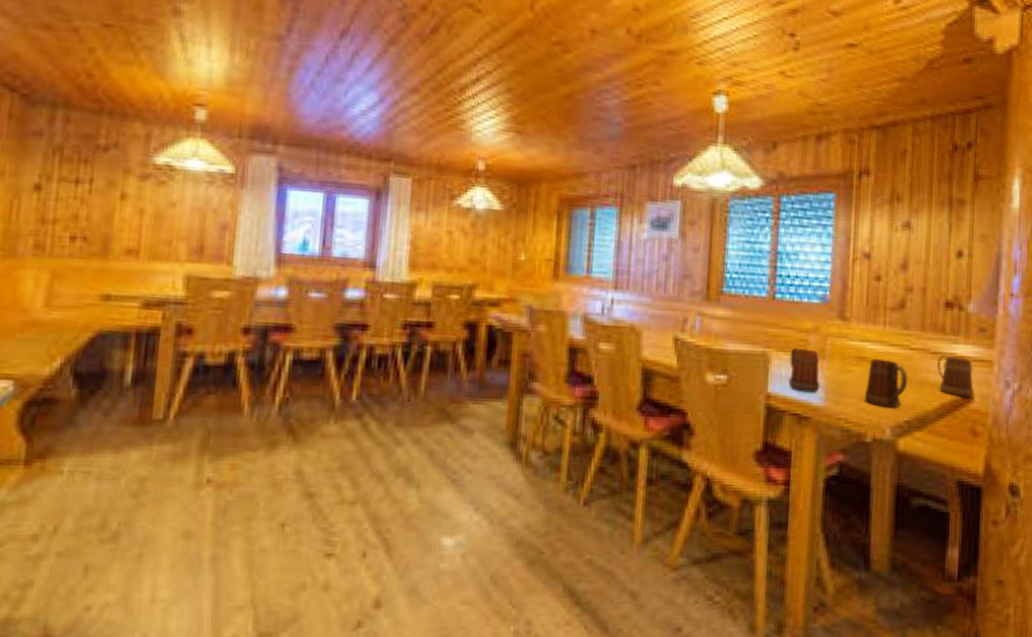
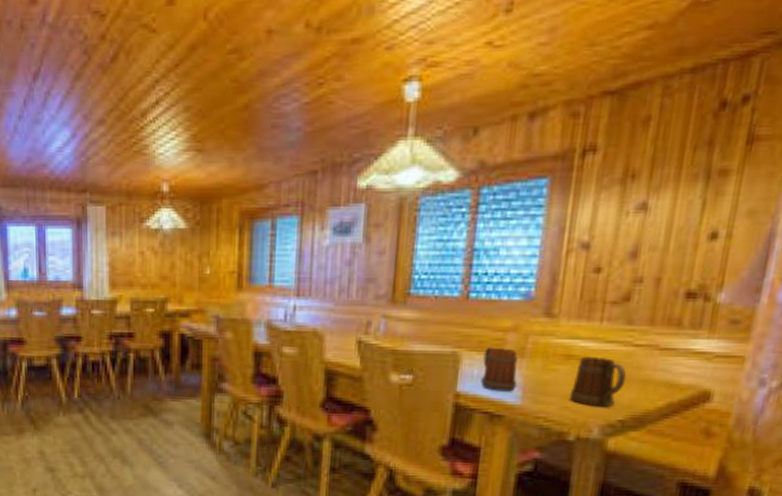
beer mug: present [936,355,975,398] -> none [665,351,716,397]

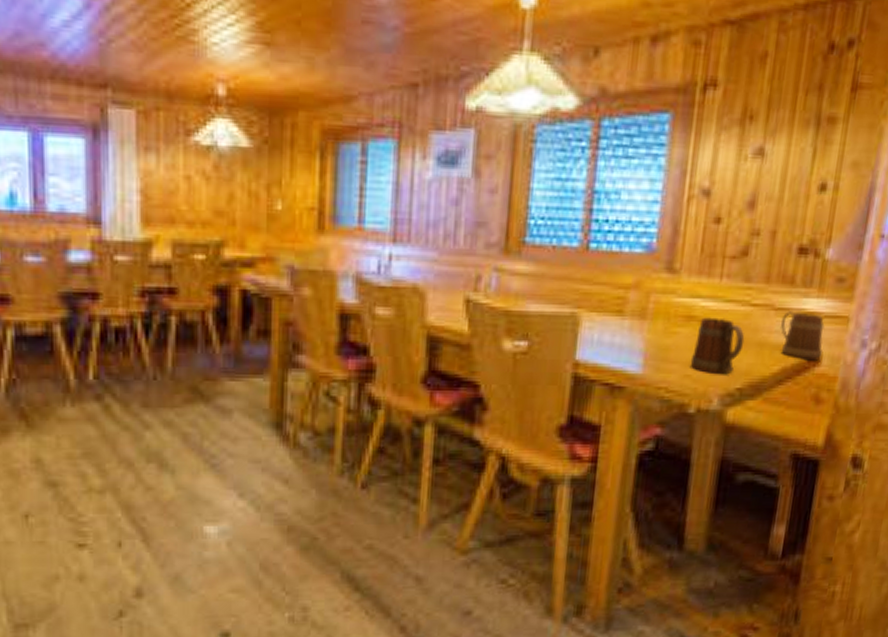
beer mug: present [480,346,518,392] -> none [601,306,639,359]
beer mug: none [665,351,716,397] -> present [779,311,825,361]

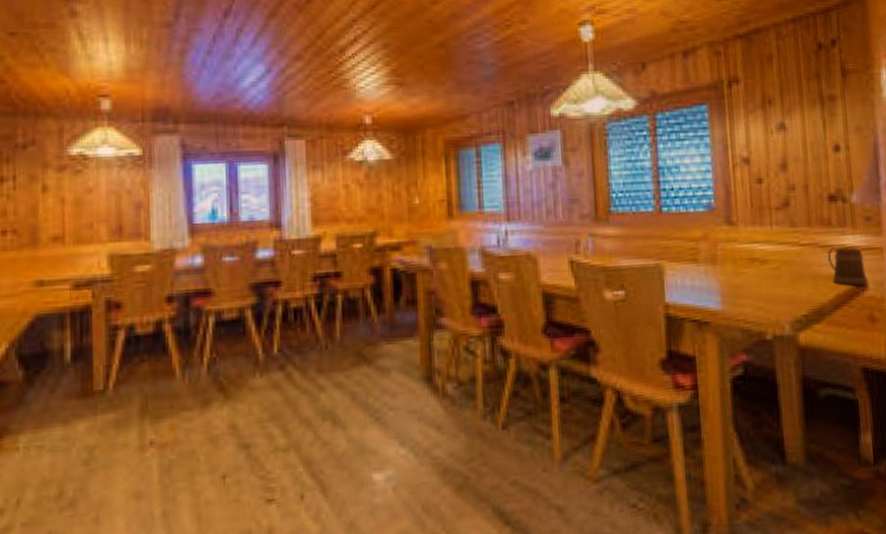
beer mug: present [690,317,745,375] -> none [759,257,801,305]

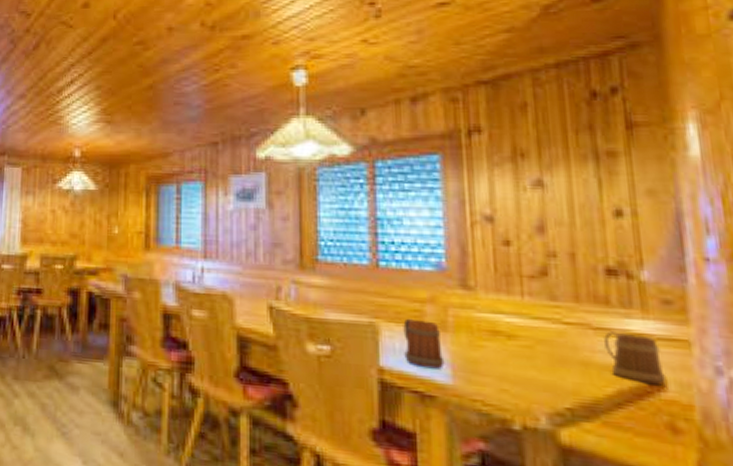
beer mug: none [683,256,716,299] -> present [403,318,445,369]

